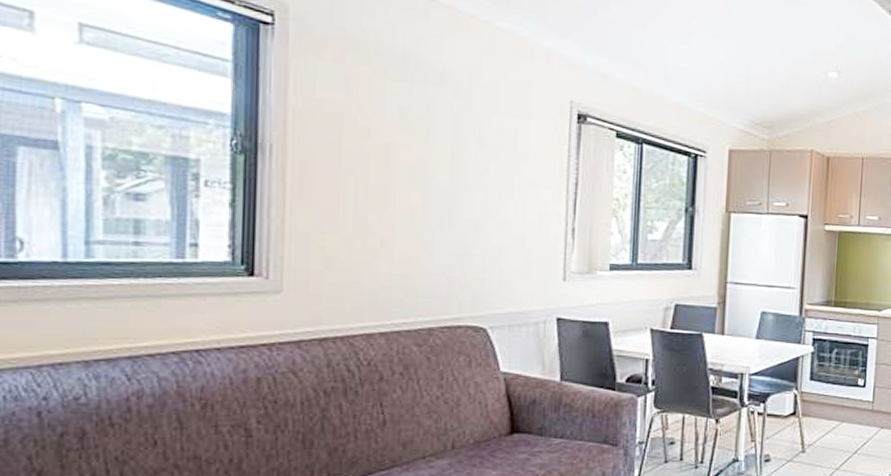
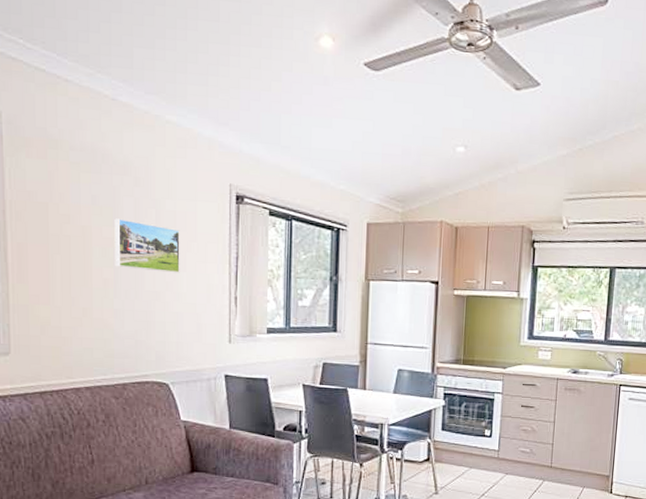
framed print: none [425,134,508,200] -> present [114,218,180,273]

